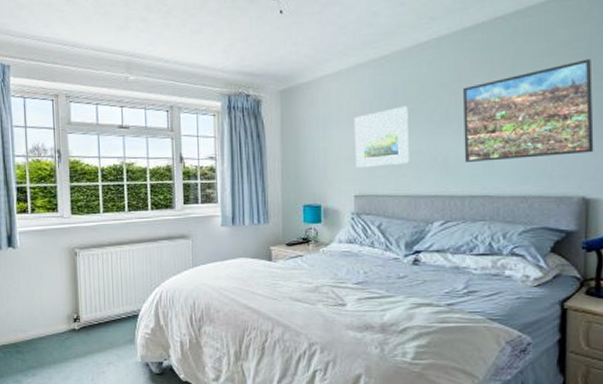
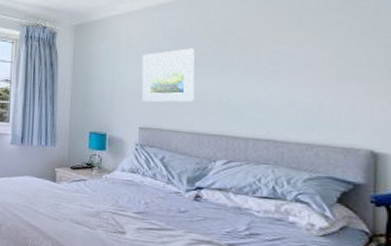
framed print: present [462,59,594,162] -> none [248,18,382,108]

